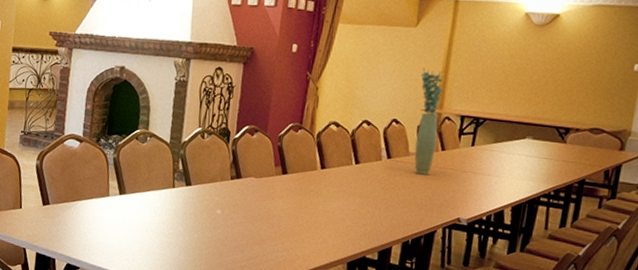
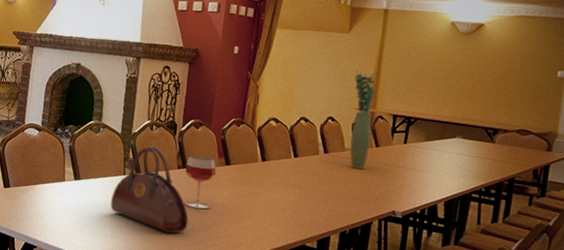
handbag: none [159,155,243,249] -> present [110,146,189,234]
wineglass: none [238,165,272,223] -> present [184,155,216,210]

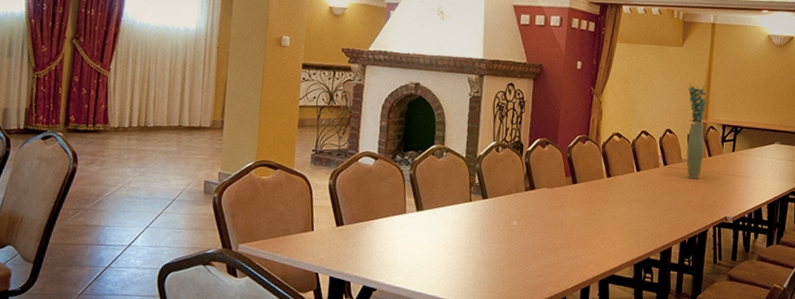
handbag: present [110,146,189,234] -> none [457,168,538,260]
wineglass: present [184,155,216,210] -> none [533,176,564,231]

